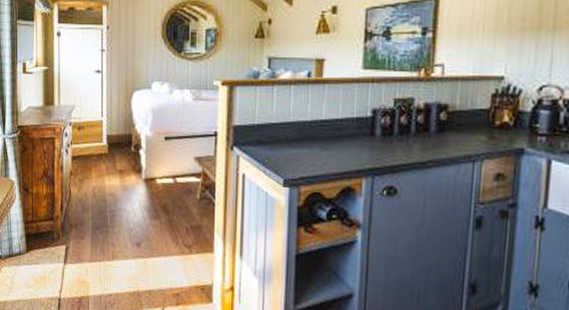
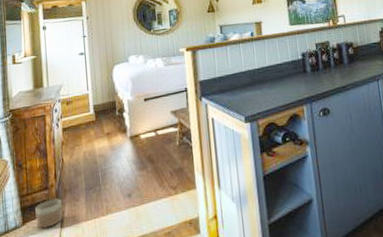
planter: none [39,231,66,261] -> present [35,198,63,229]

